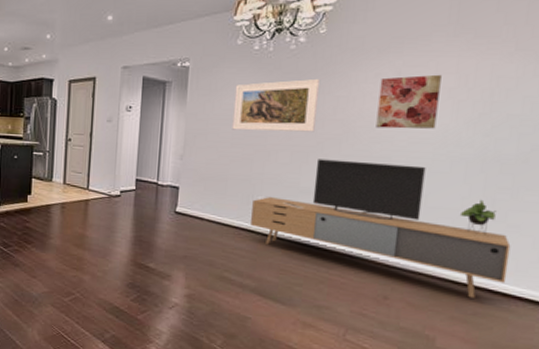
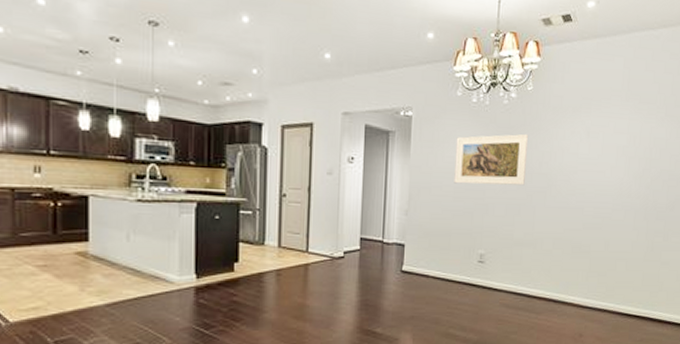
media console: present [251,159,511,298] -> none [472,211,664,327]
wall art: present [376,74,442,129] -> none [572,134,618,182]

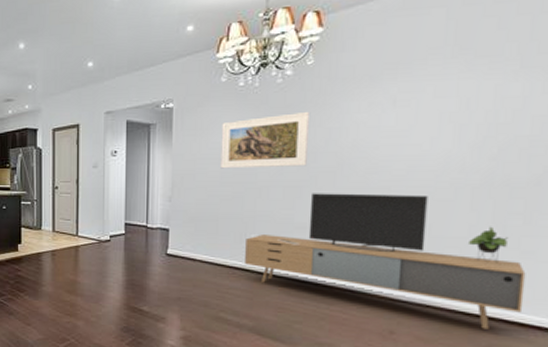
media console: none [472,211,664,327] -> present [245,193,526,329]

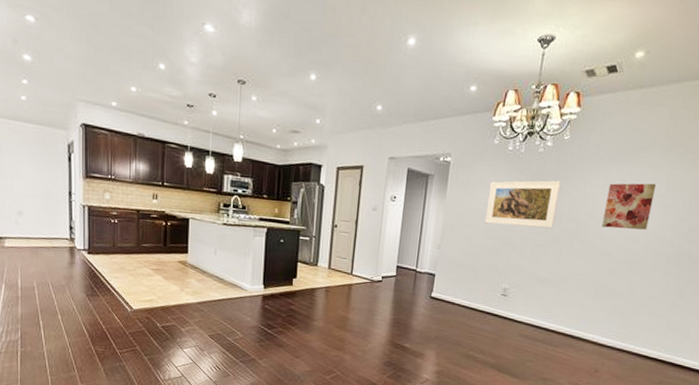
media console: present [245,193,526,329] -> none [495,252,691,370]
wall art: none [372,99,440,158] -> present [602,183,656,230]

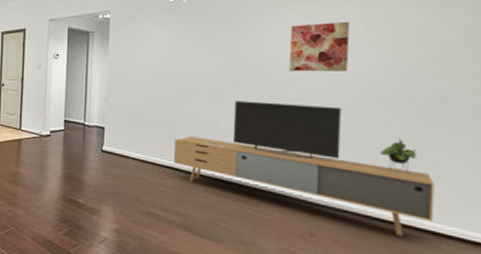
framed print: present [484,180,562,229] -> none [152,27,233,76]
media console: none [495,252,691,370] -> present [174,100,435,236]

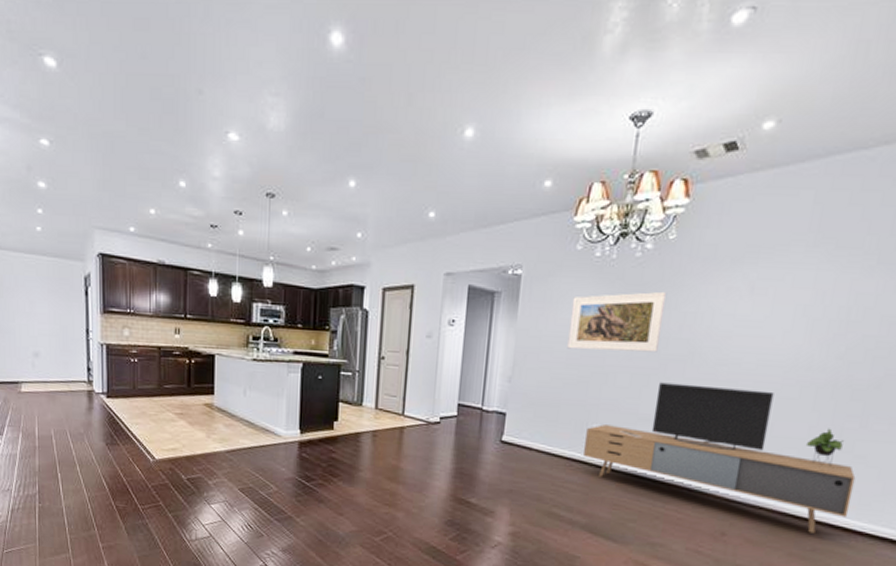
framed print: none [152,27,233,76] -> present [567,291,667,353]
wall art: present [289,21,349,72] -> none [724,289,798,350]

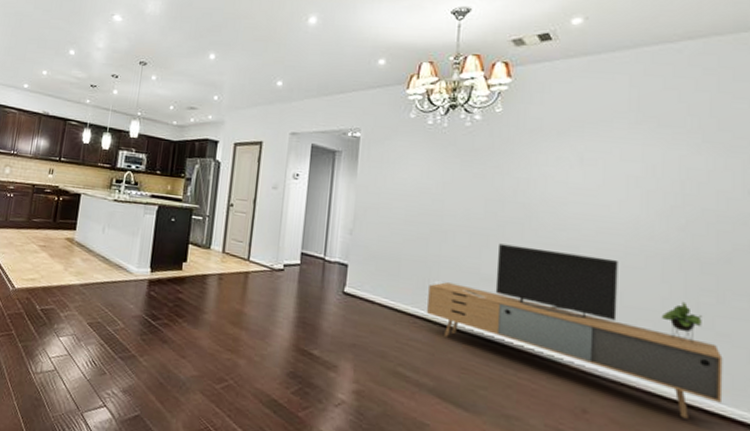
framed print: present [567,291,667,353] -> none [405,158,499,215]

